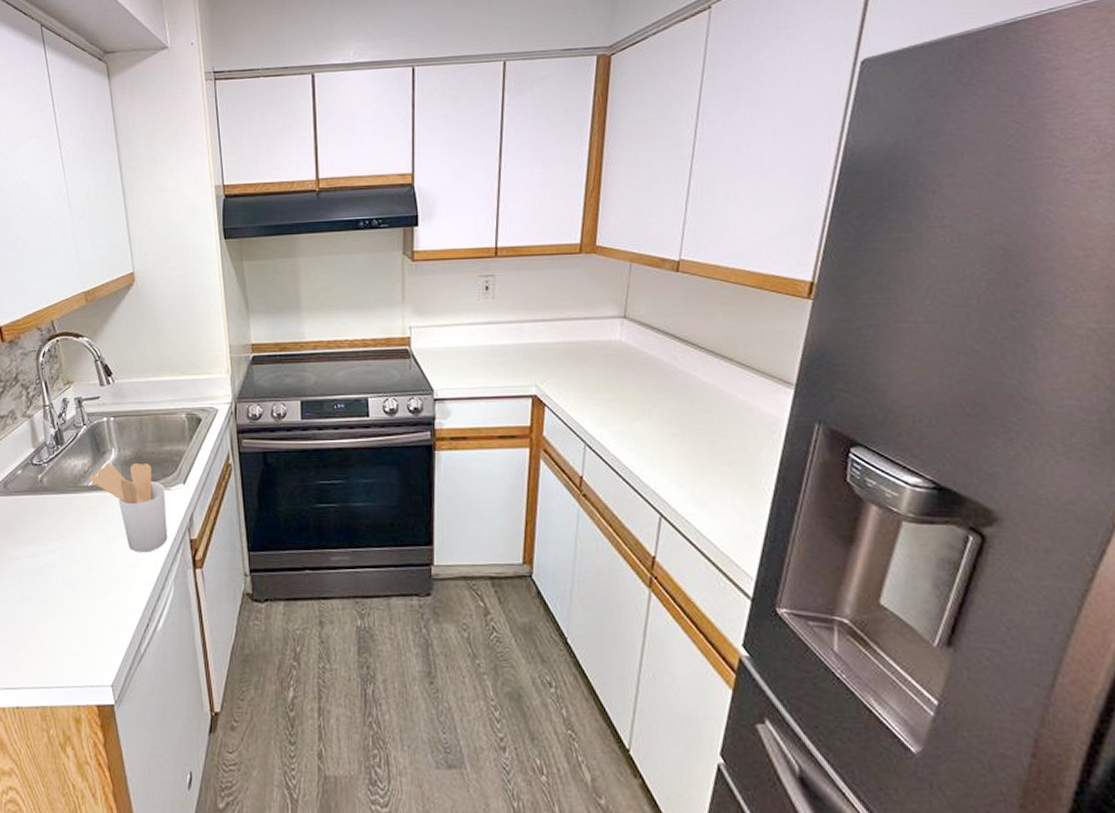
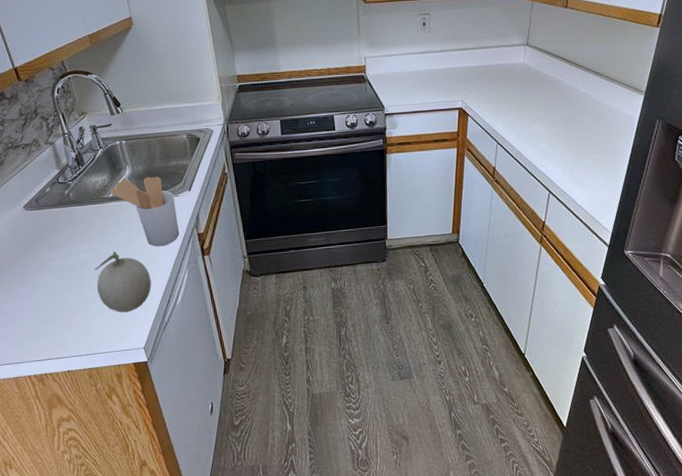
fruit: none [62,555,128,636] -> present [94,251,152,313]

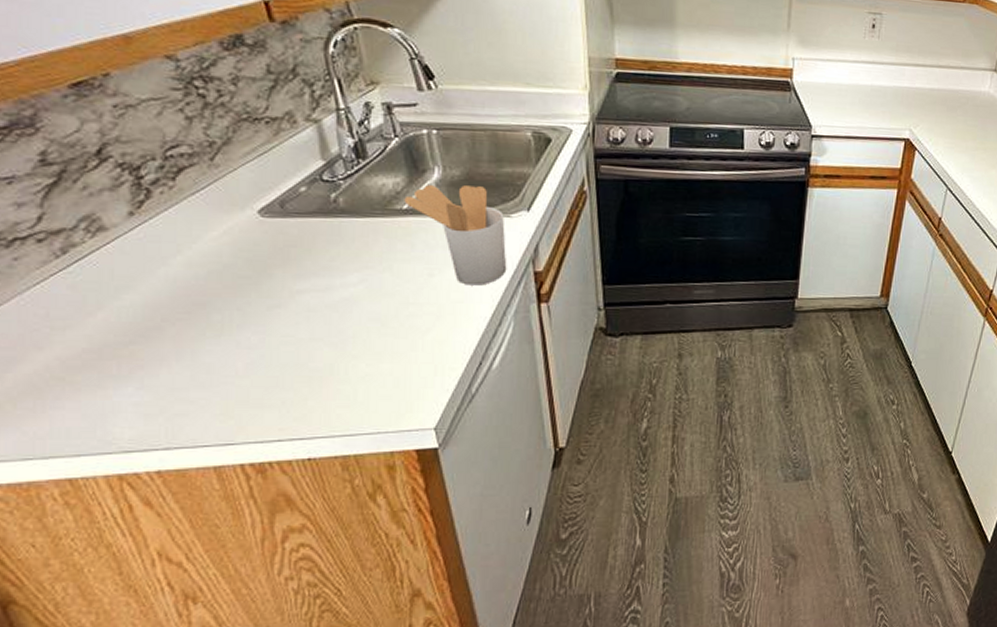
fruit: present [94,251,152,313] -> none [367,288,456,377]

